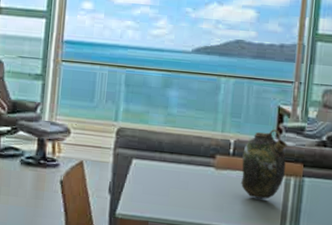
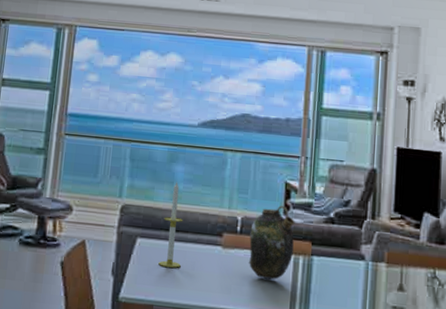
candle: none [153,105,177,187] -> present [158,181,184,268]

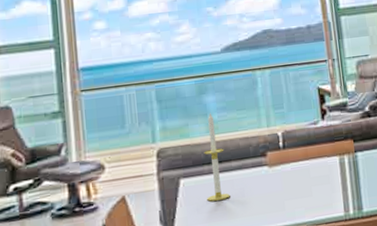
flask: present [248,206,295,280] -> none [292,111,338,187]

